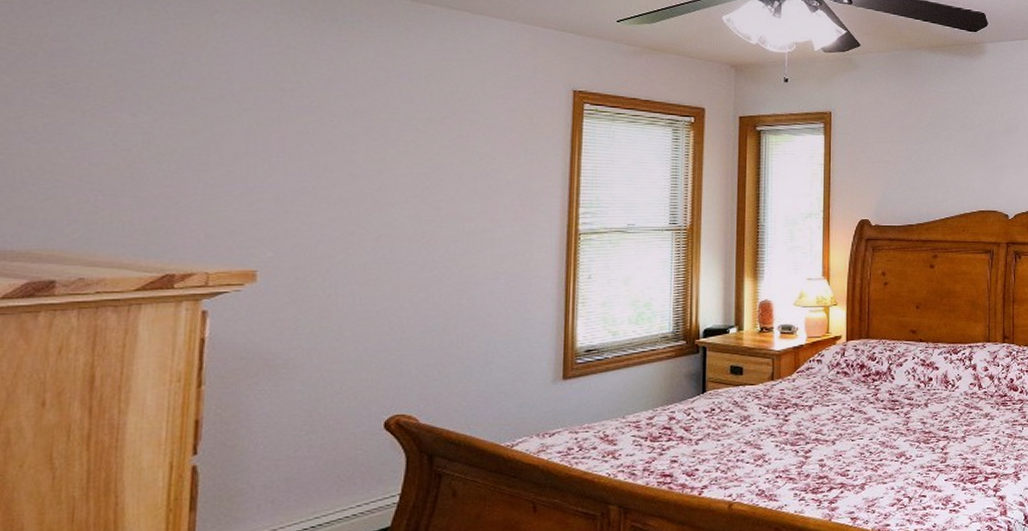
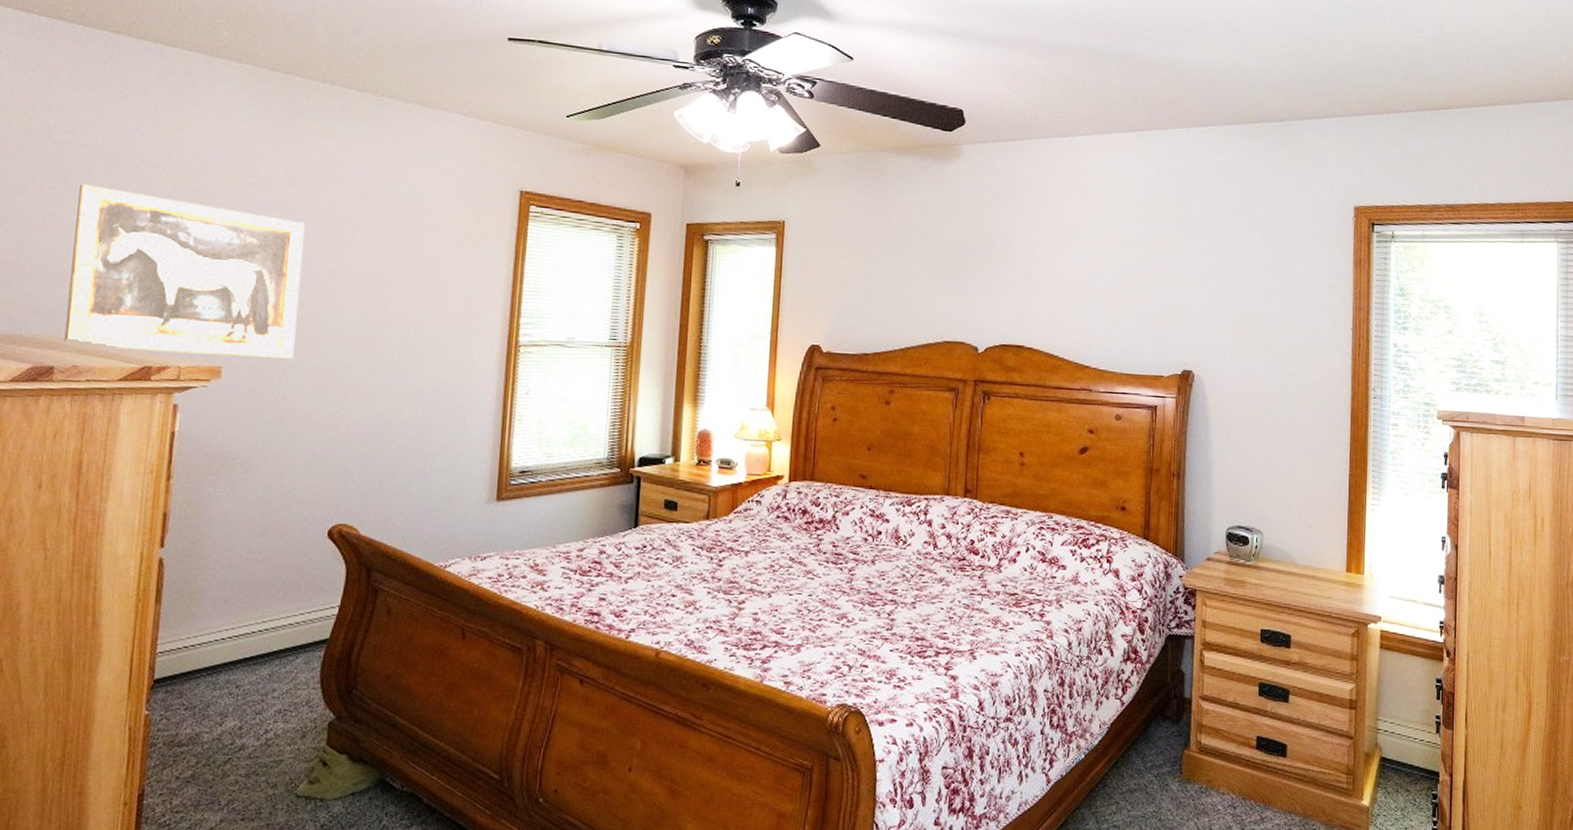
wall art: none [67,93,345,259] -> present [64,184,305,359]

